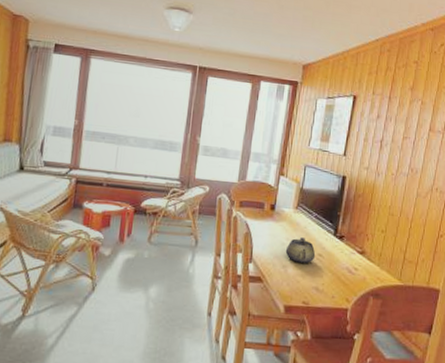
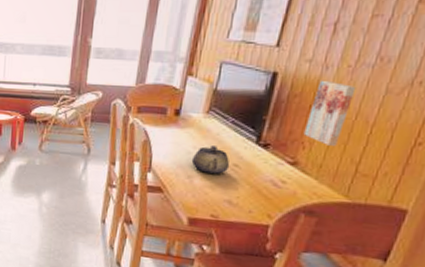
wall art: none [367,184,399,238] -> present [303,80,357,146]

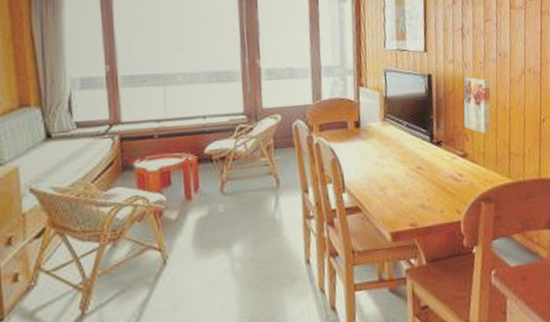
teapot: present [191,145,230,175] -> none [380,152,415,182]

